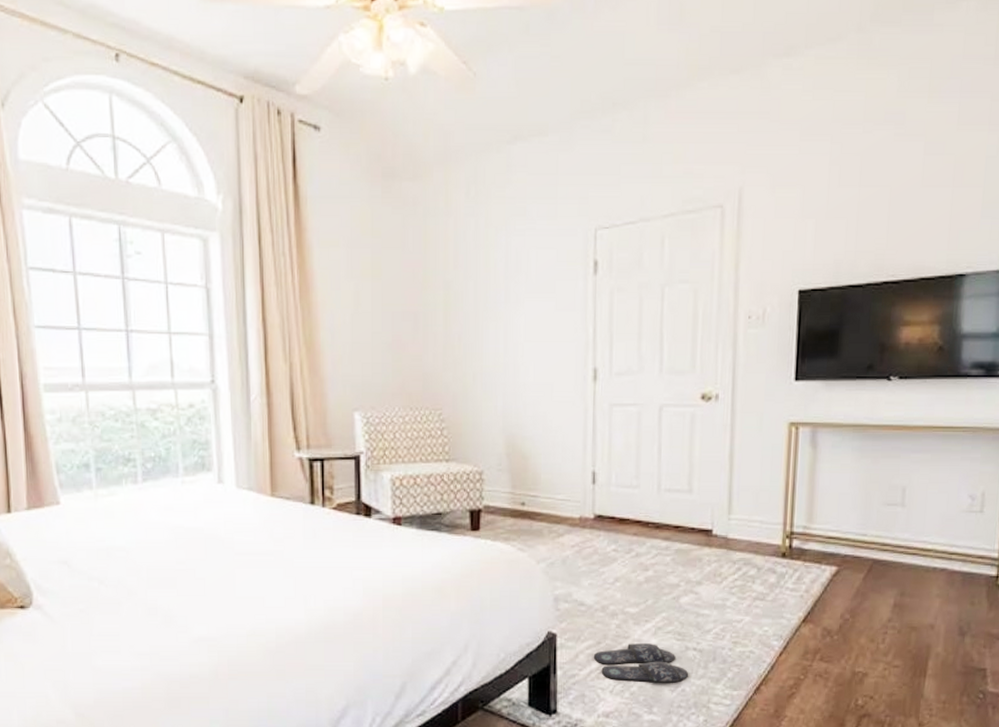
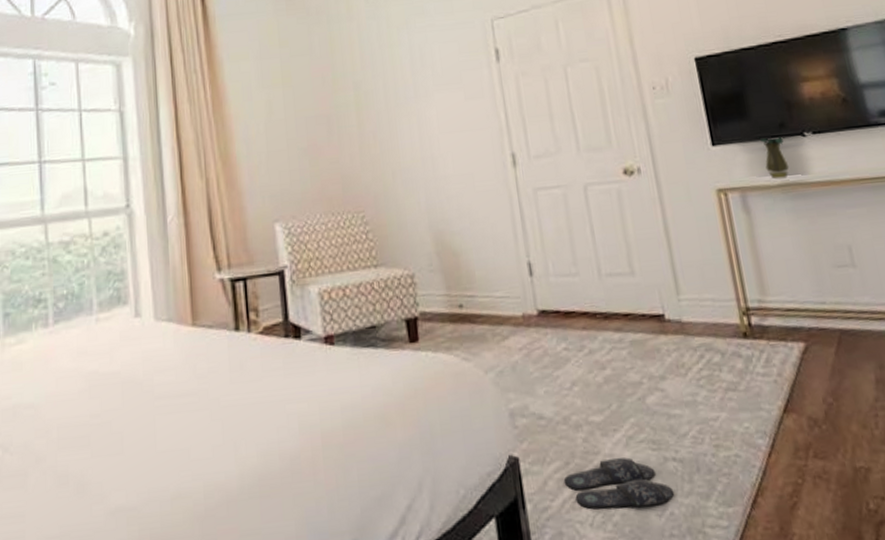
vase: none [842,376,870,419] -> present [757,136,790,180]

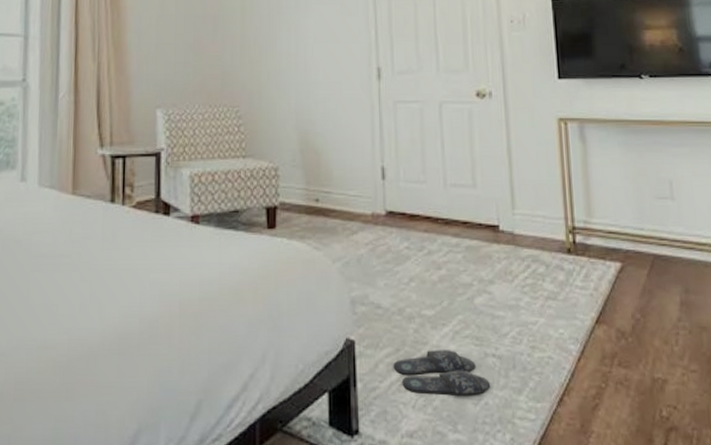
vase: present [757,136,790,180] -> none [600,75,626,115]

